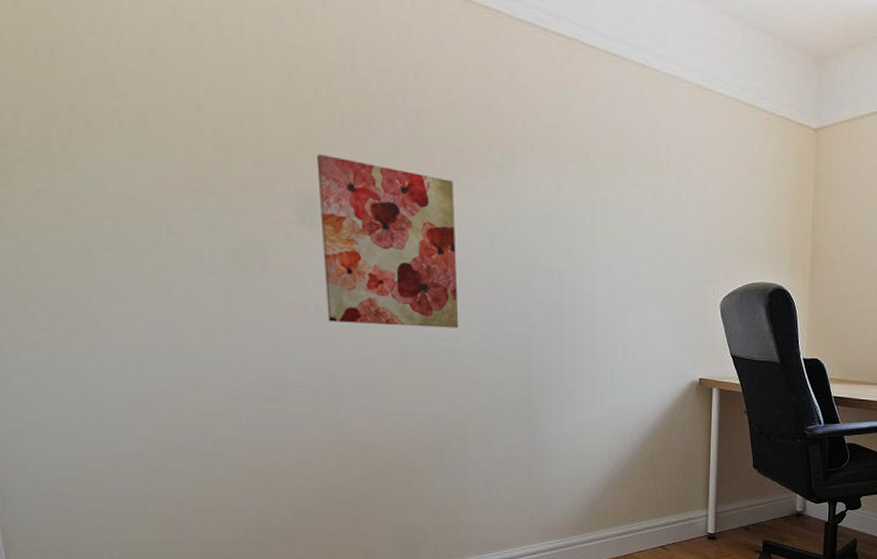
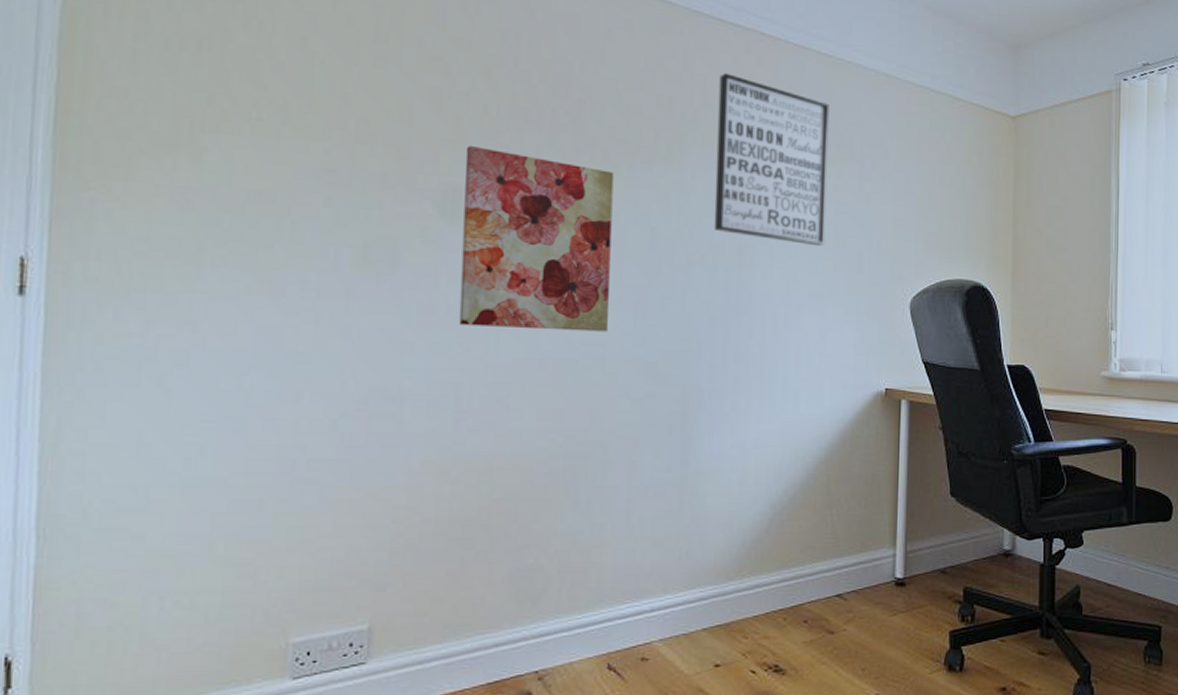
wall art: none [544,83,647,252] -> present [714,73,830,247]

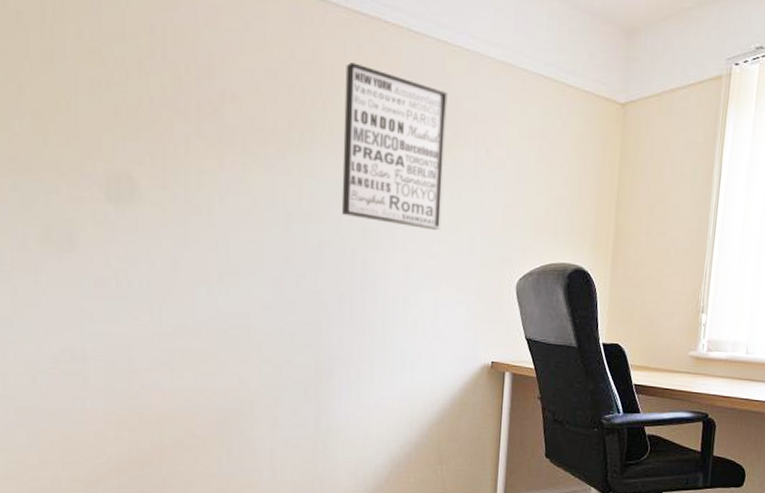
wall art: present [458,145,614,332] -> none [125,134,253,306]

